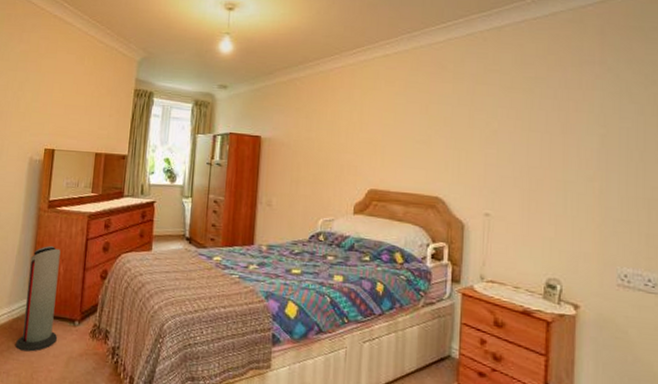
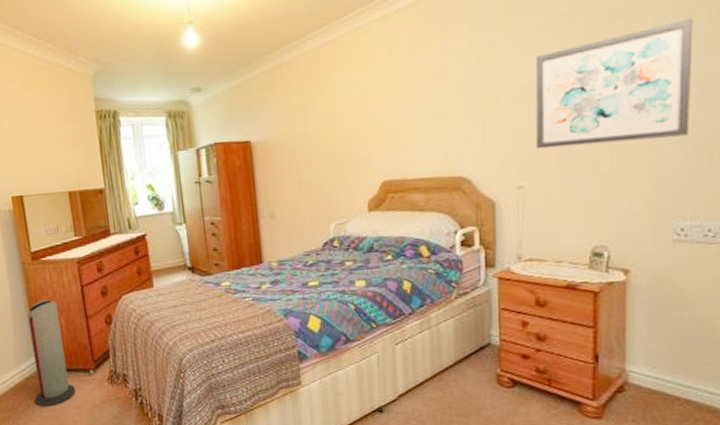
wall art: none [503,98,635,194] -> present [535,18,693,150]

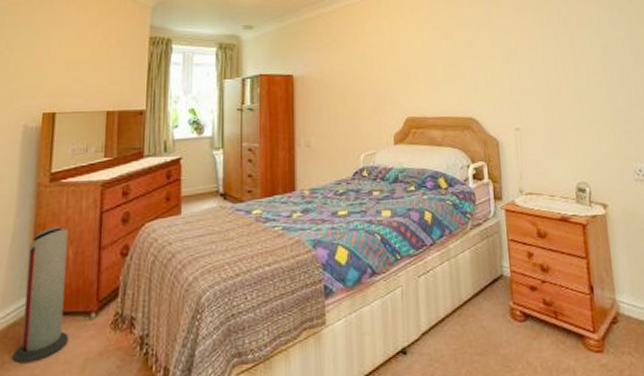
wall art: present [535,18,693,150] -> none [521,10,633,98]

